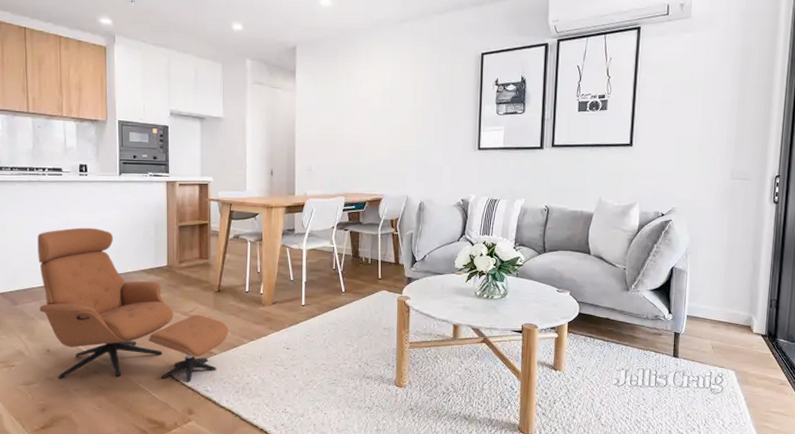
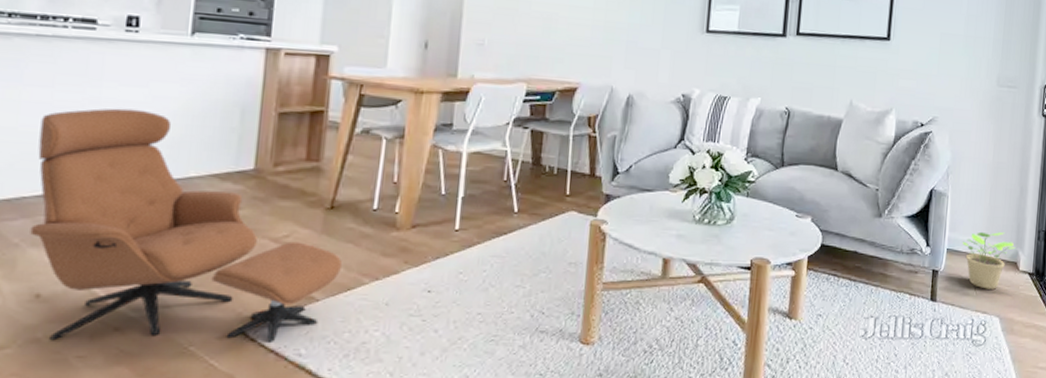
potted plant: none [701,301,749,348] -> present [963,231,1016,289]

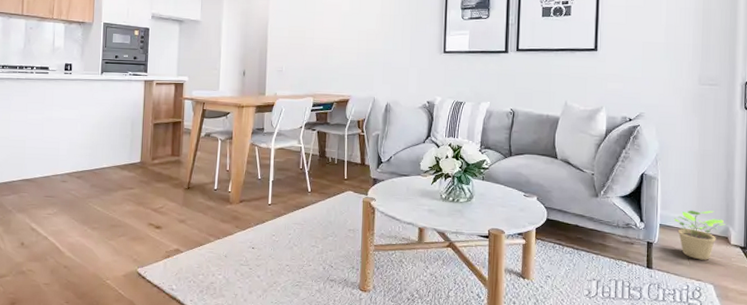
armchair: present [30,108,342,342] -> none [17,123,196,280]

